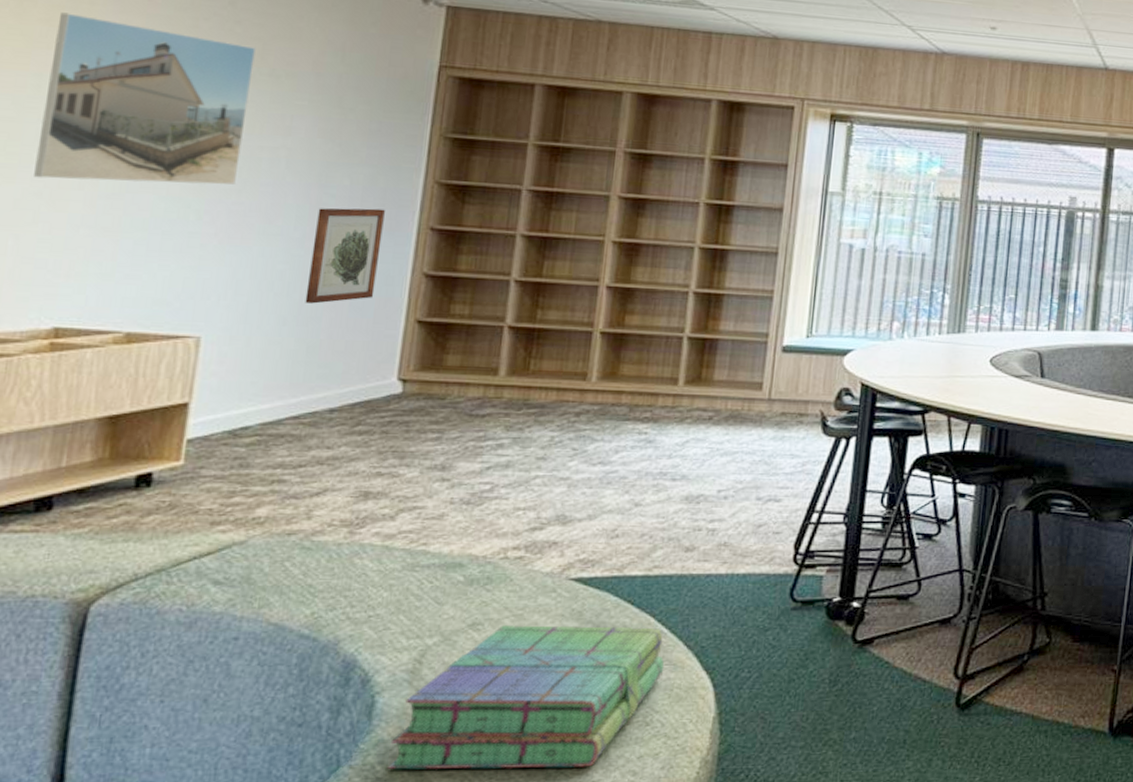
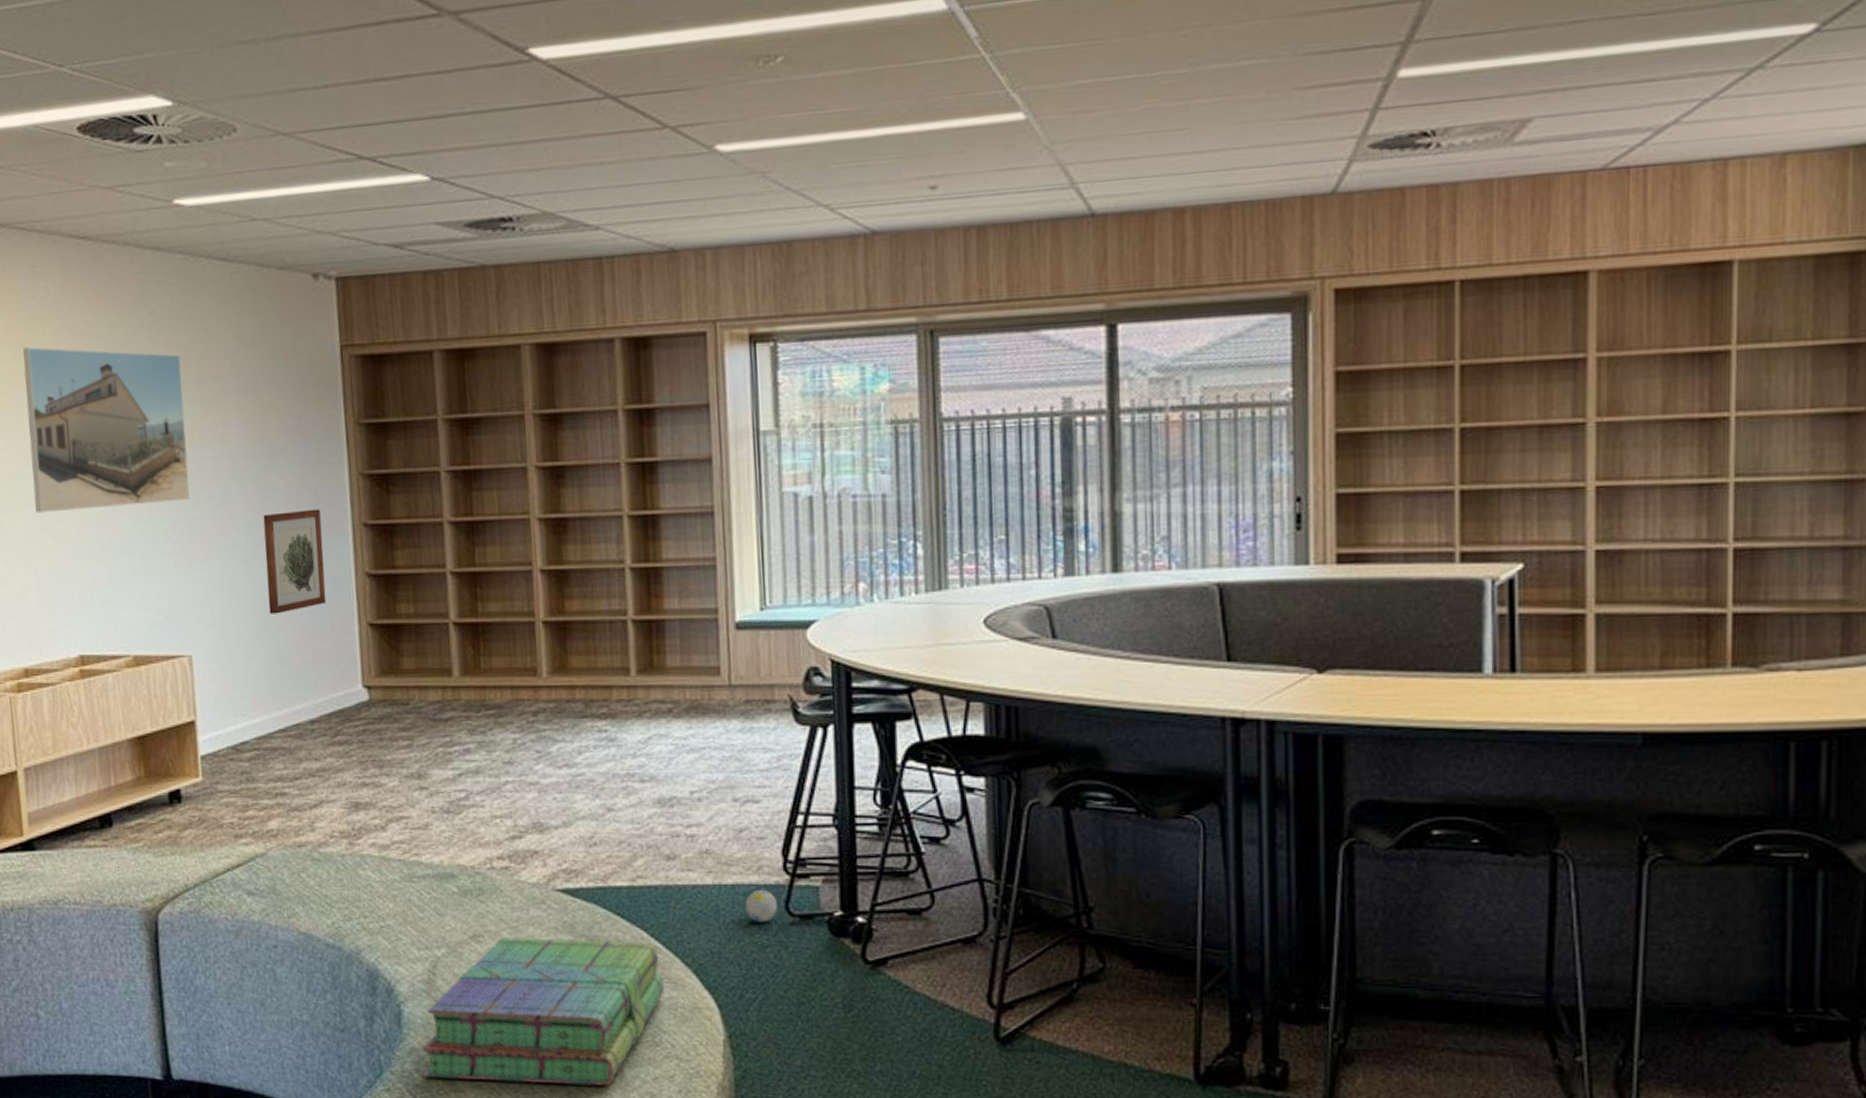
decorative ball: none [753,578,784,608] -> present [745,889,778,923]

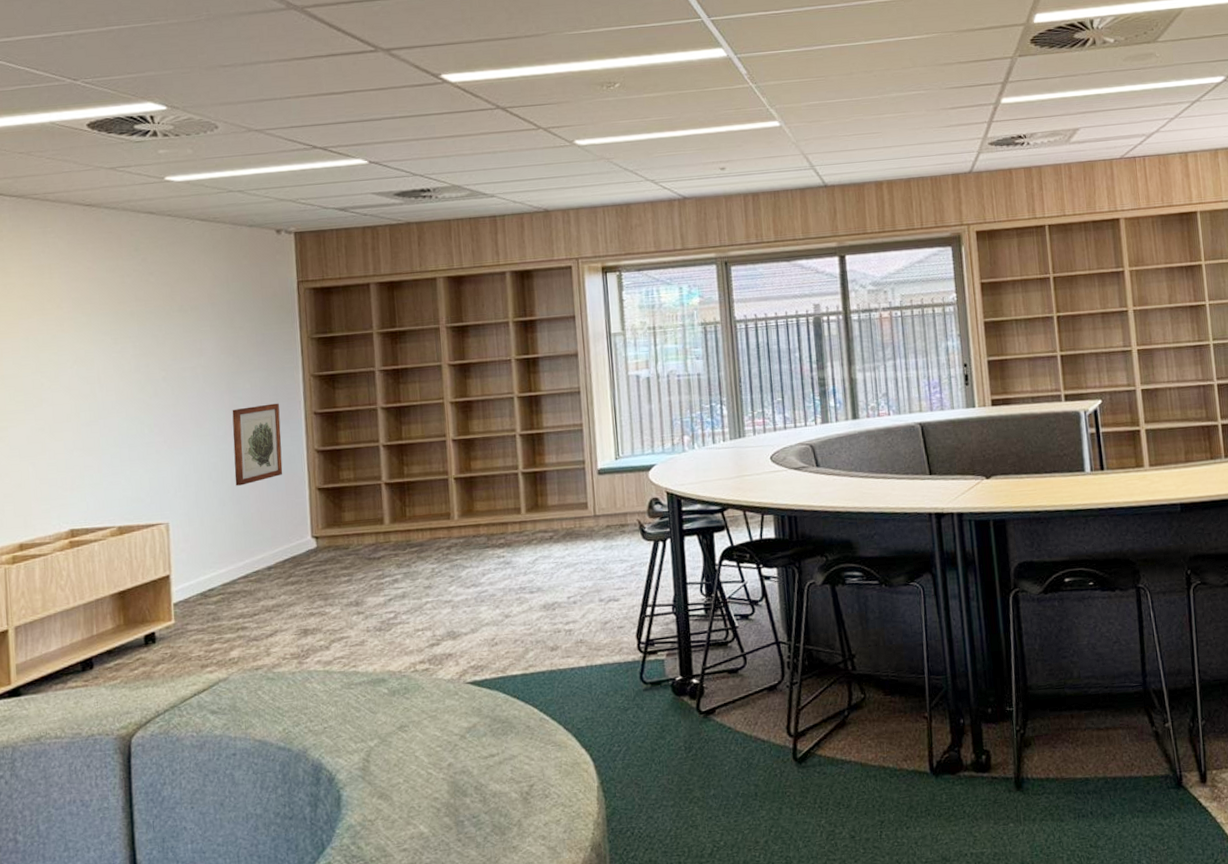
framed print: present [23,347,190,513] -> none [31,288,171,418]
stack of books: present [423,936,665,1086] -> none [358,716,552,849]
decorative ball: present [745,889,778,923] -> none [610,666,635,692]

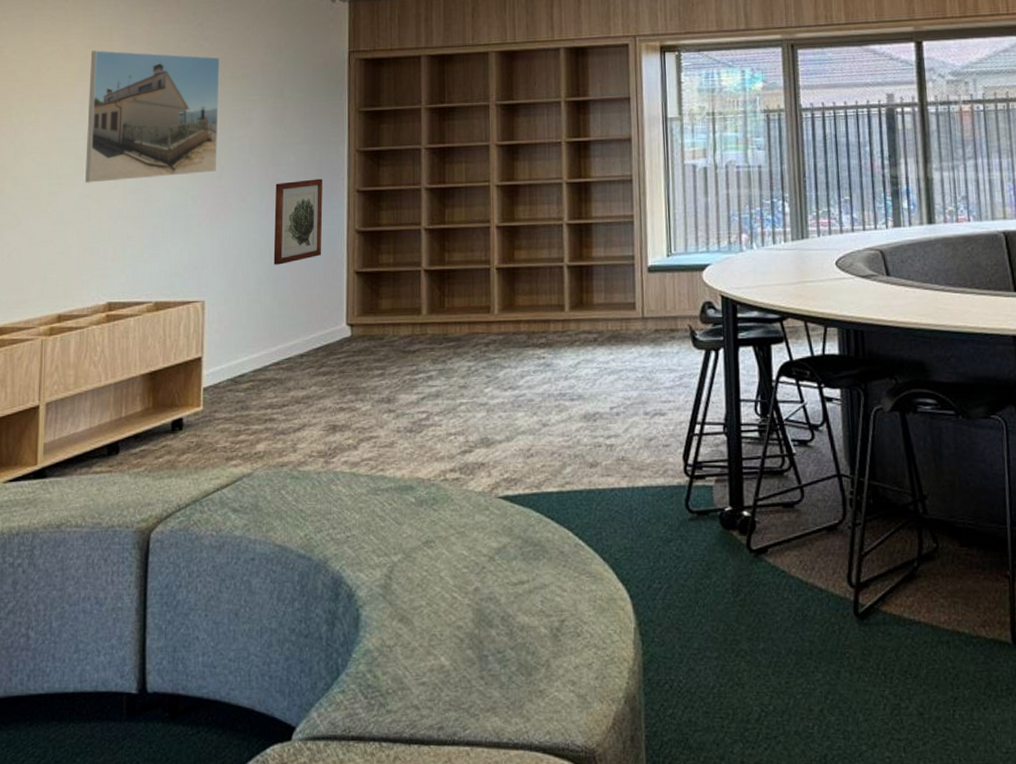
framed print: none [31,288,171,418] -> present [85,50,220,183]

